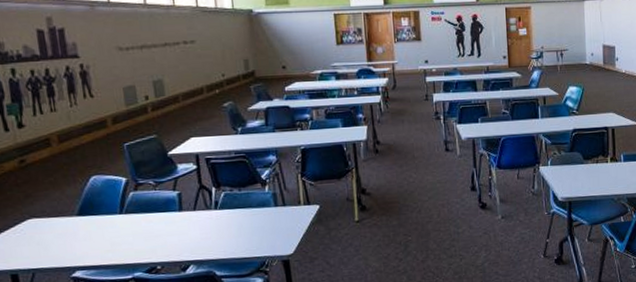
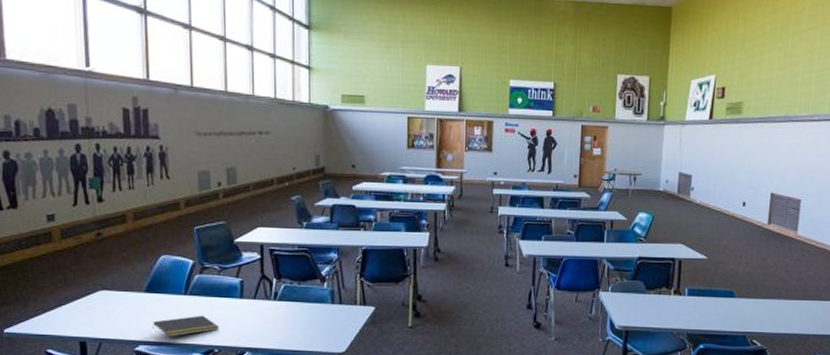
notepad: none [88,232,160,259] -> present [153,315,219,337]

